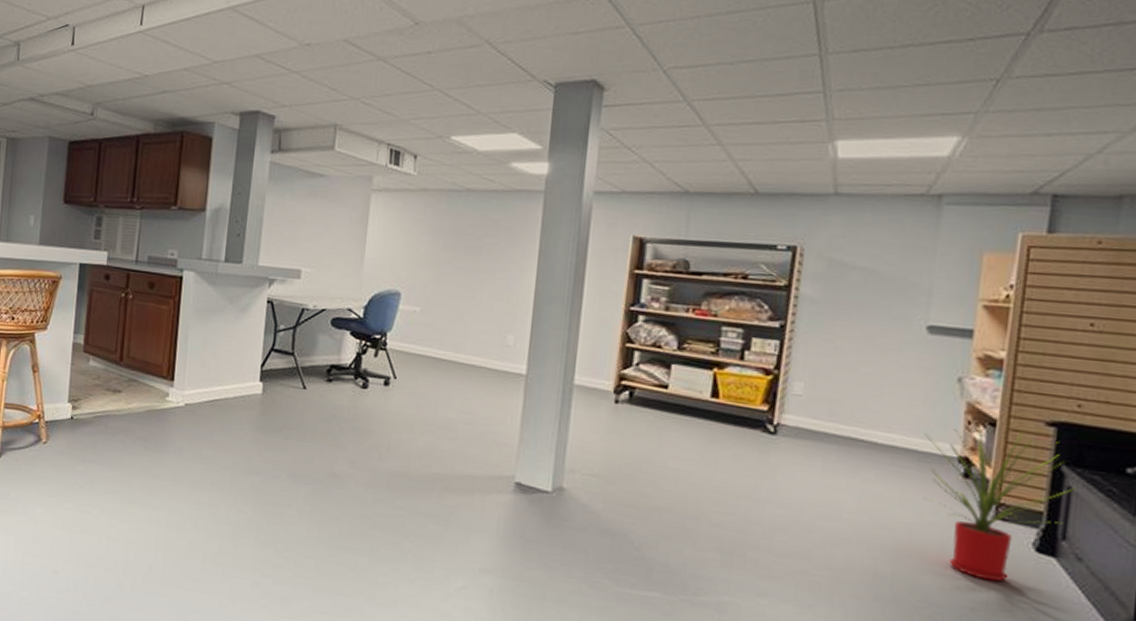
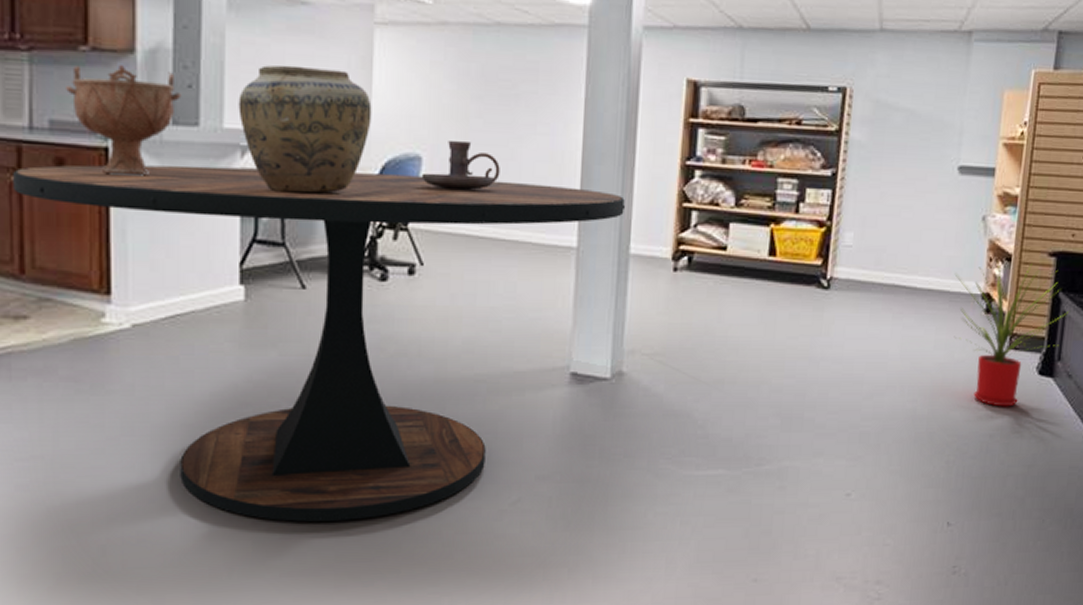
dining table: none [121,287,572,581] -> present [11,164,626,522]
decorative bowl: none [160,219,233,298] -> present [66,64,181,176]
vase: none [269,220,365,317] -> present [238,64,372,194]
candle holder: none [399,281,464,322] -> present [421,141,500,191]

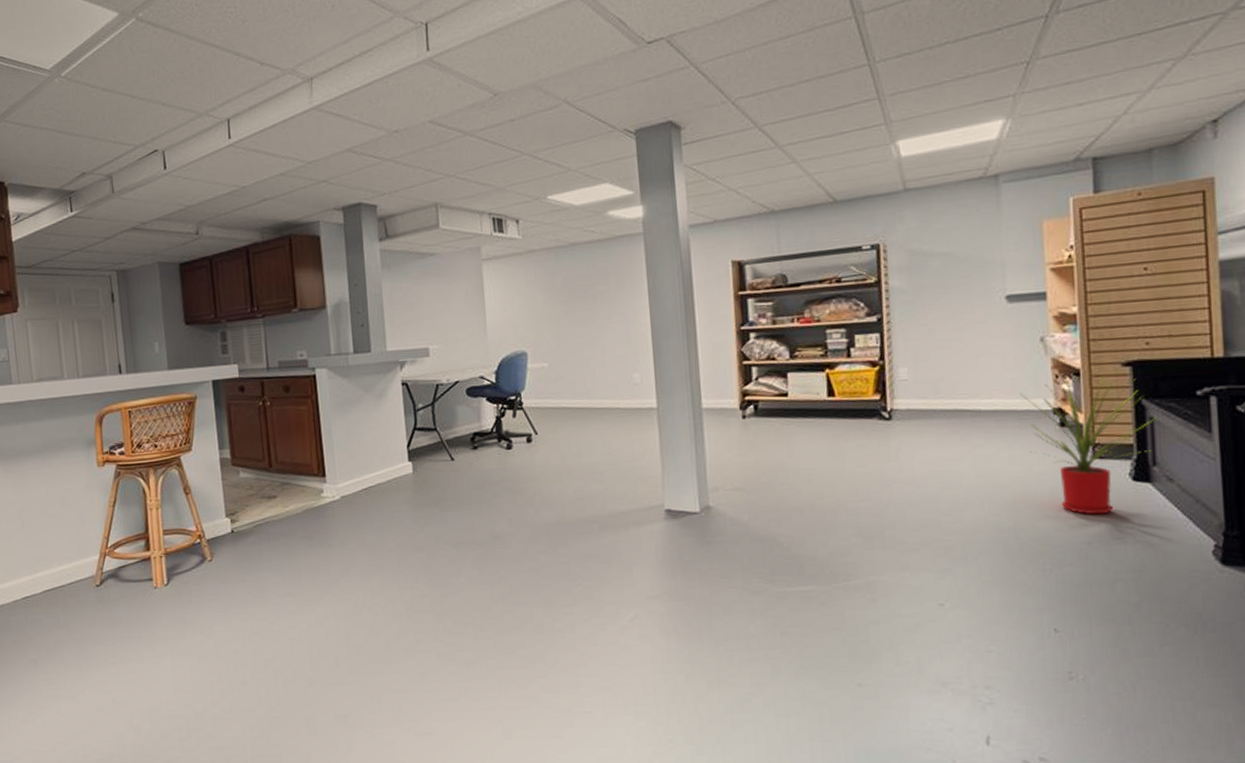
dining table: present [11,164,626,522] -> none [259,360,694,638]
decorative bowl: present [66,64,181,176] -> none [286,318,358,394]
vase: present [238,64,372,194] -> none [395,297,488,392]
candle holder: present [421,141,500,191] -> none [528,336,588,375]

